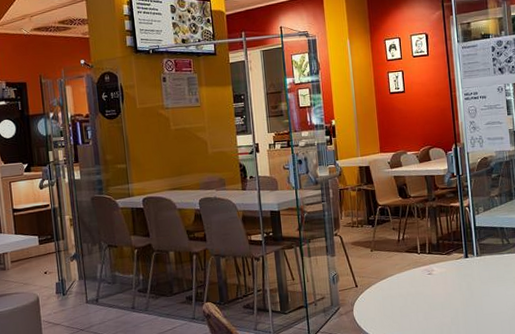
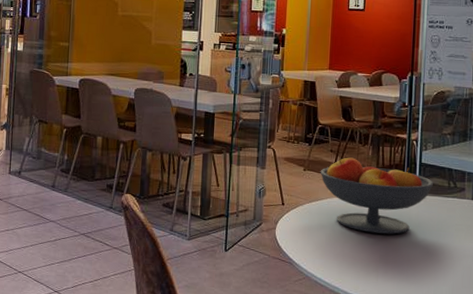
fruit bowl: none [386,232,489,299] -> present [320,157,433,234]

